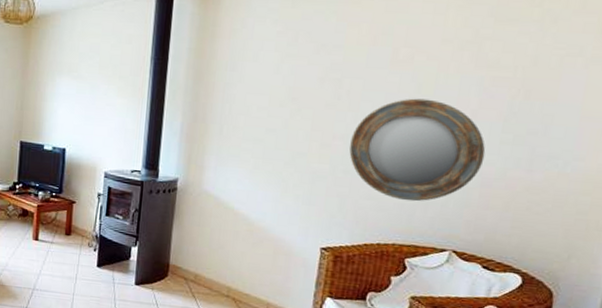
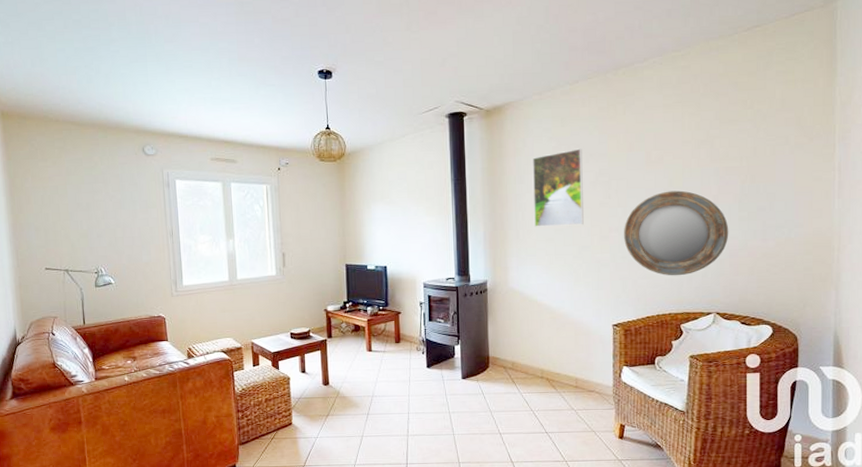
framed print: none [242,36,313,128] -> present [533,148,584,227]

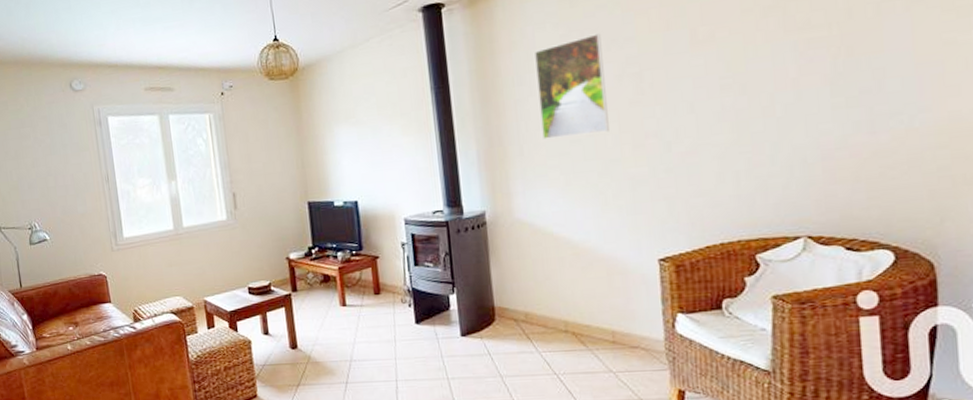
home mirror: present [624,190,729,276] -> none [665,75,819,191]

